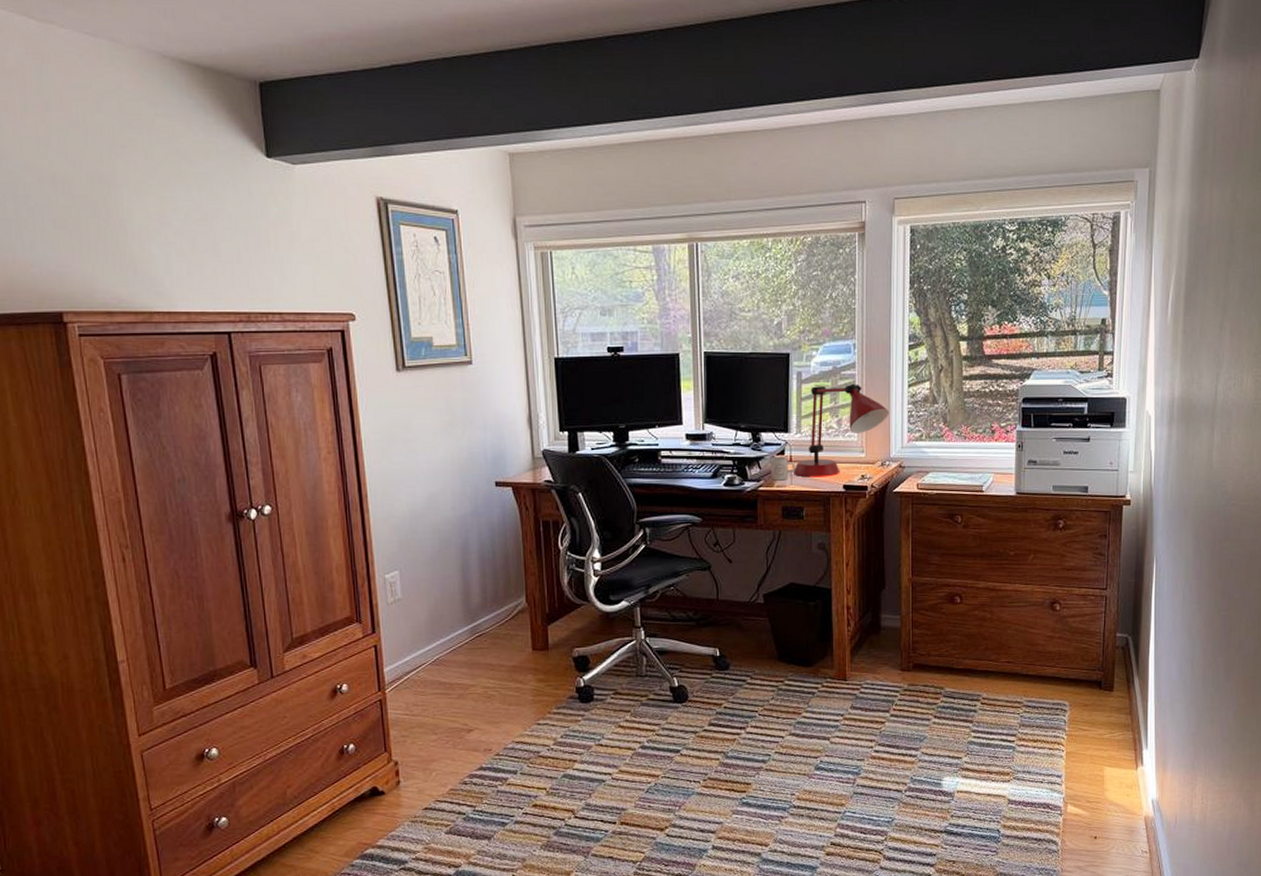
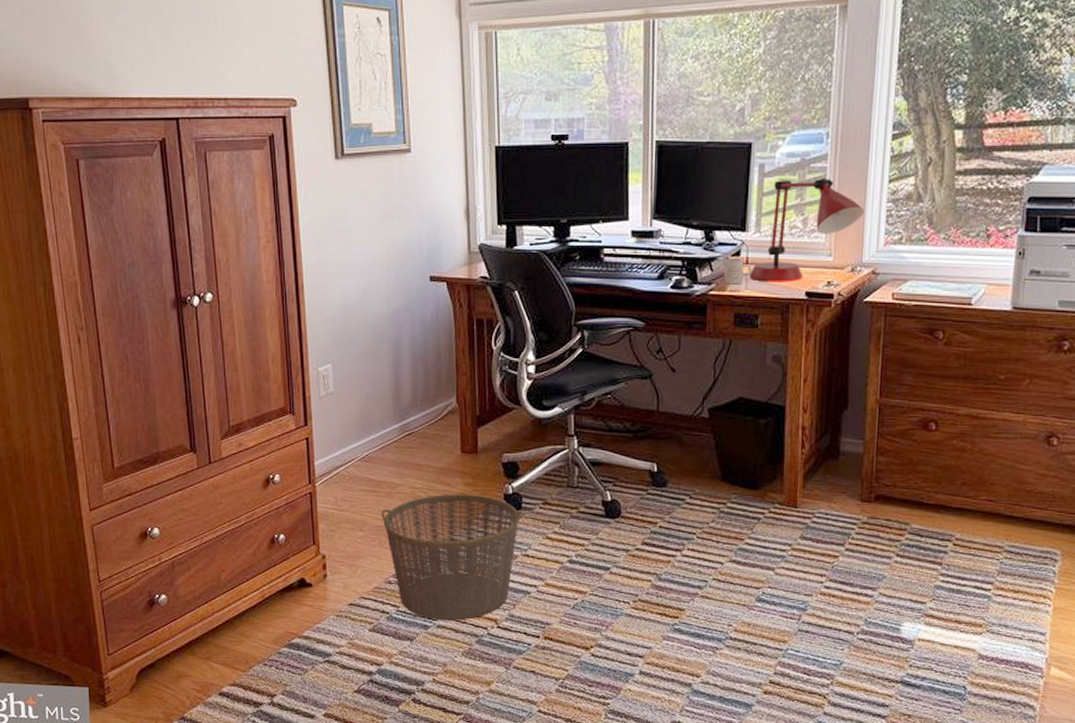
basket: none [454,689,595,816] -> present [381,493,523,621]

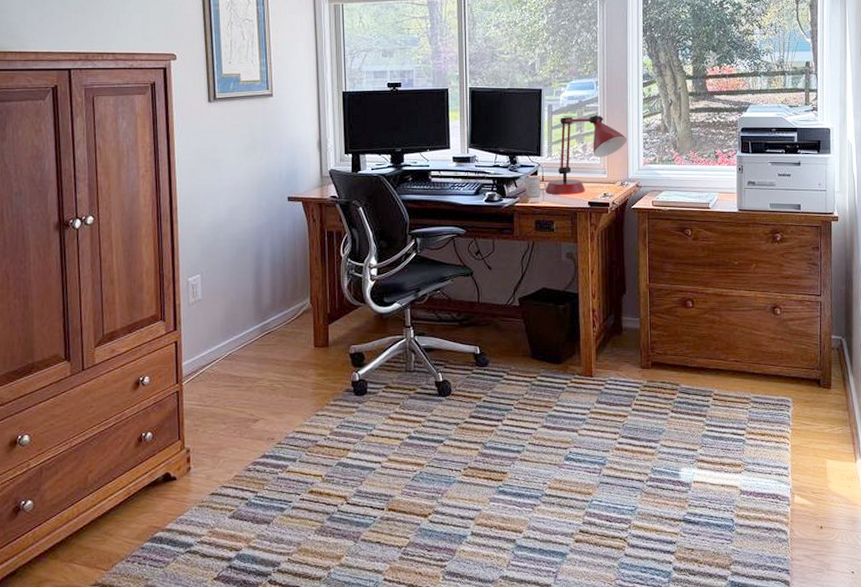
basket: present [381,493,523,621] -> none [243,383,368,502]

